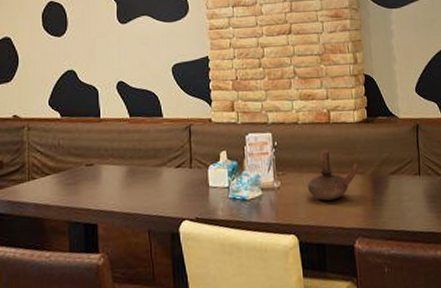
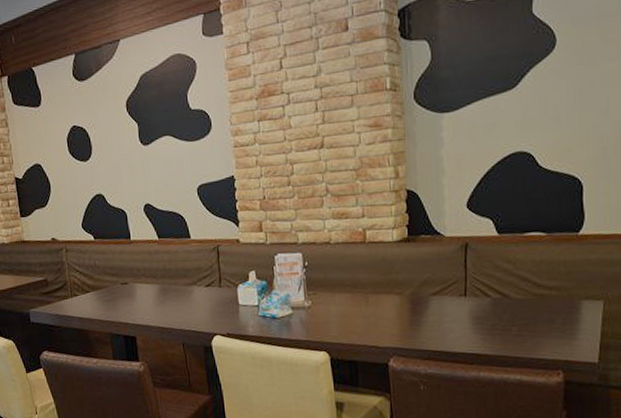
teapot: present [307,149,360,201] -> none [339,270,398,320]

